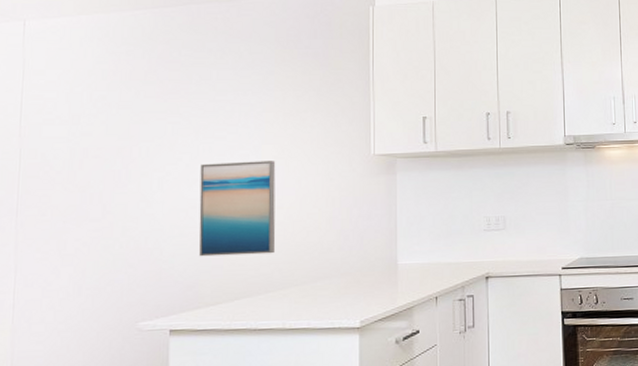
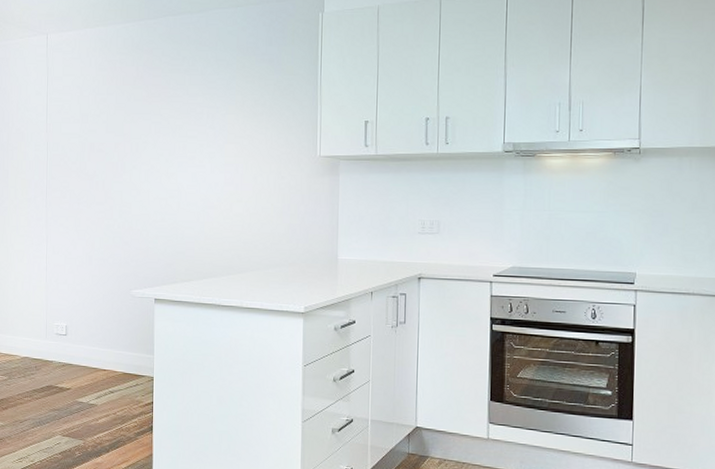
wall art: present [199,161,276,257] -> none [176,158,236,241]

